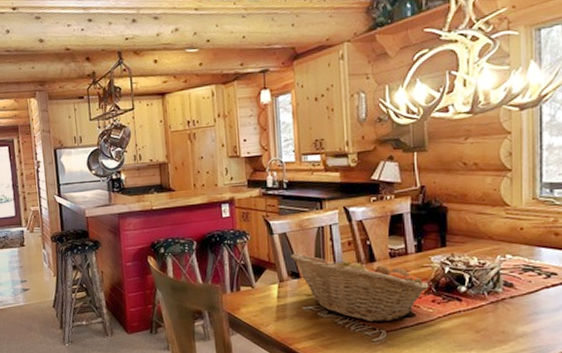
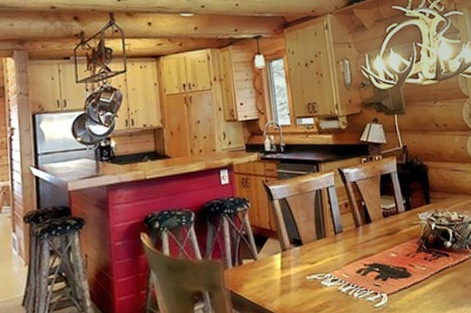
fruit basket: present [290,253,429,323] -> none [291,218,420,287]

